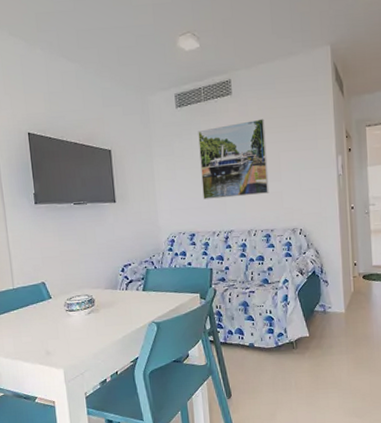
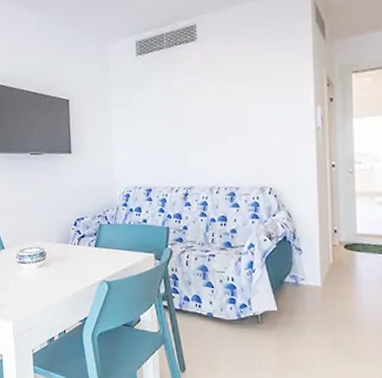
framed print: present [198,119,270,199] -> none [159,65,235,152]

